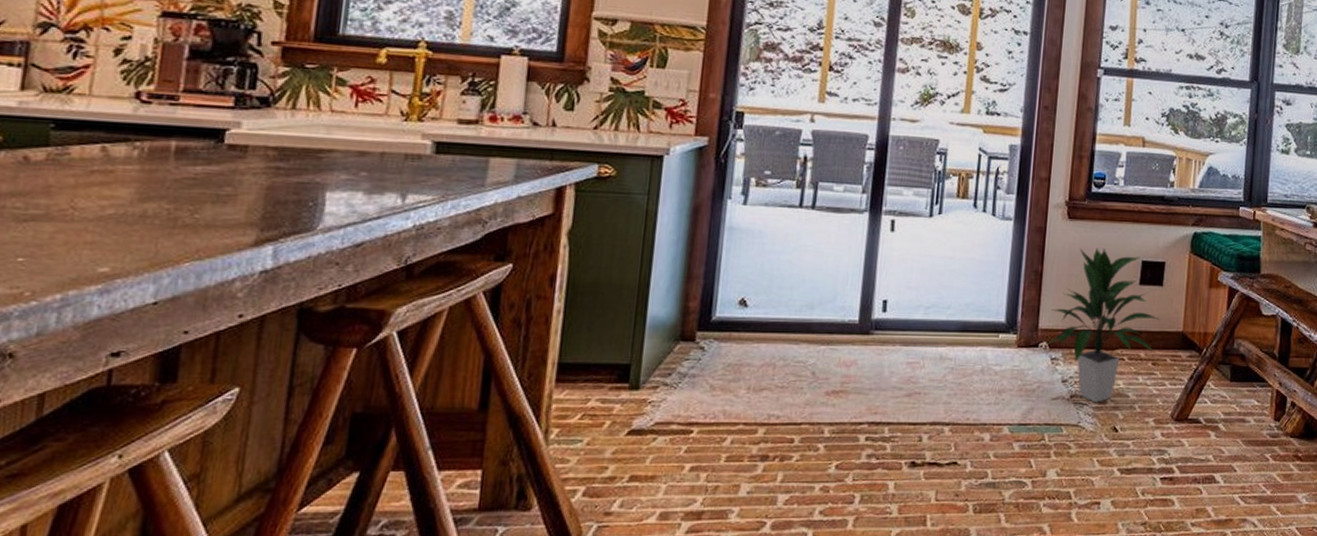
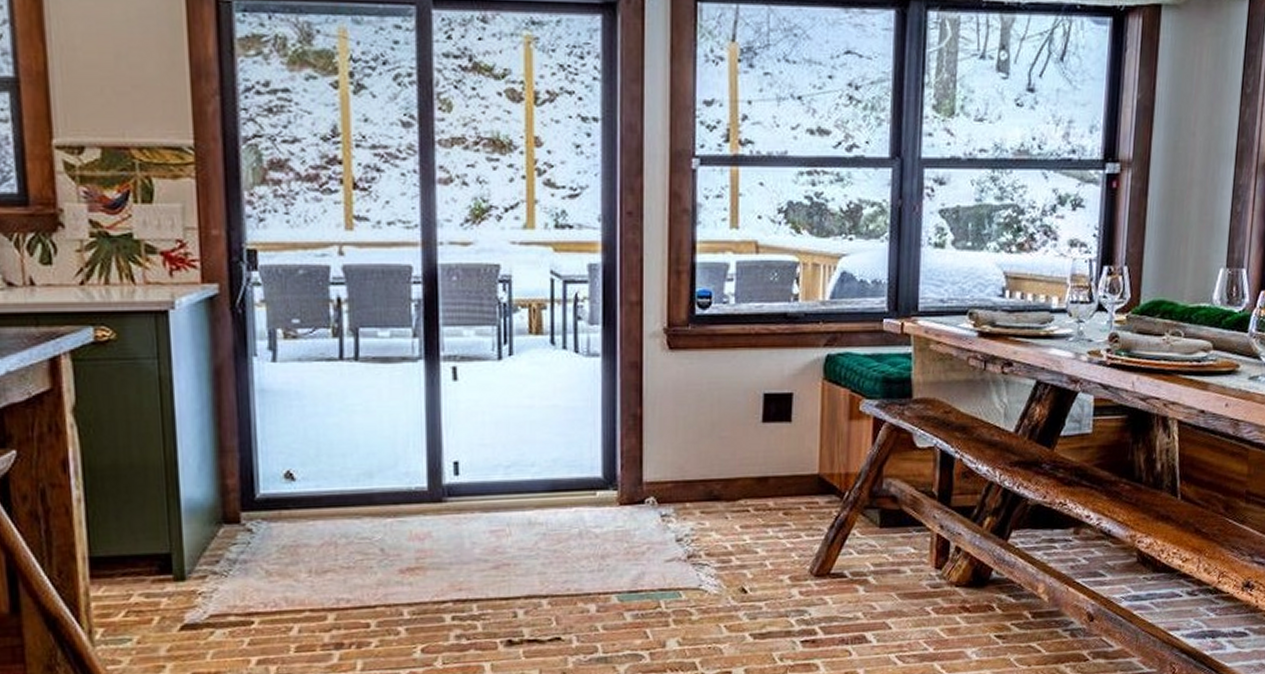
indoor plant: present [1049,248,1161,403] -> none [656,382,792,562]

